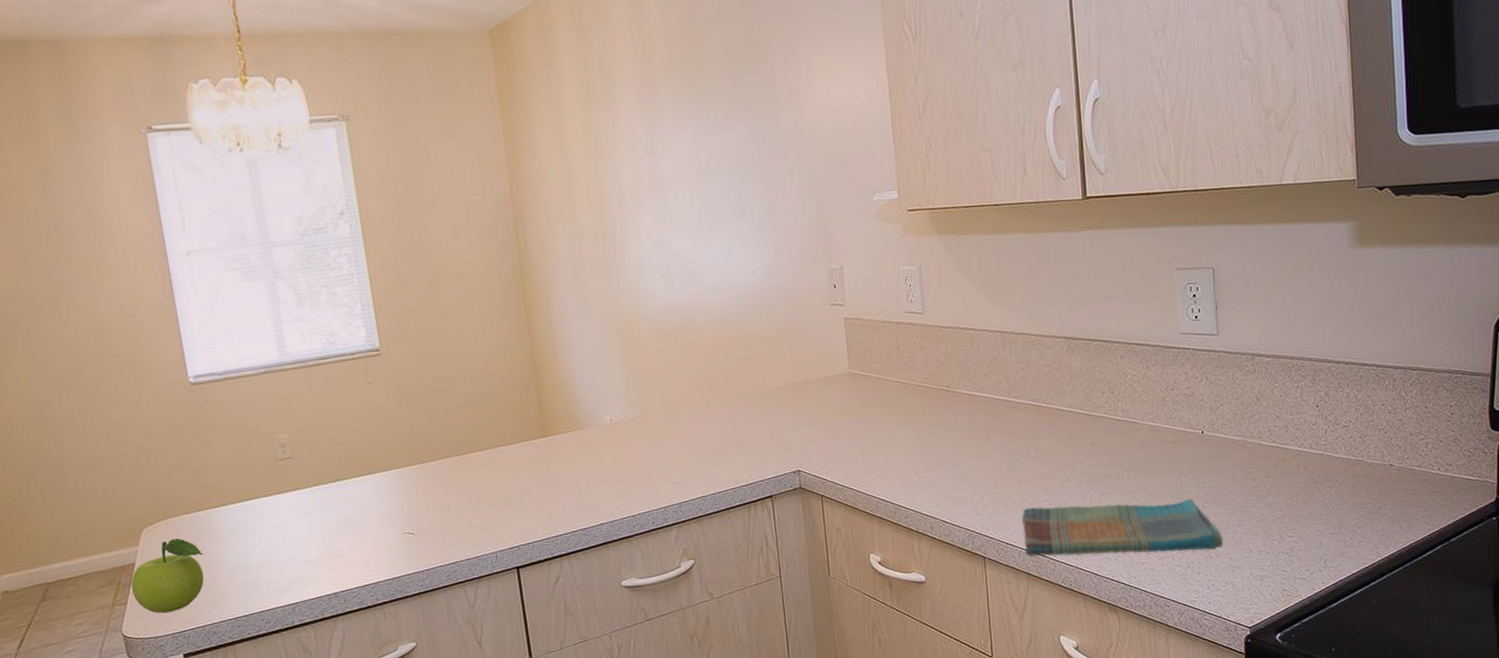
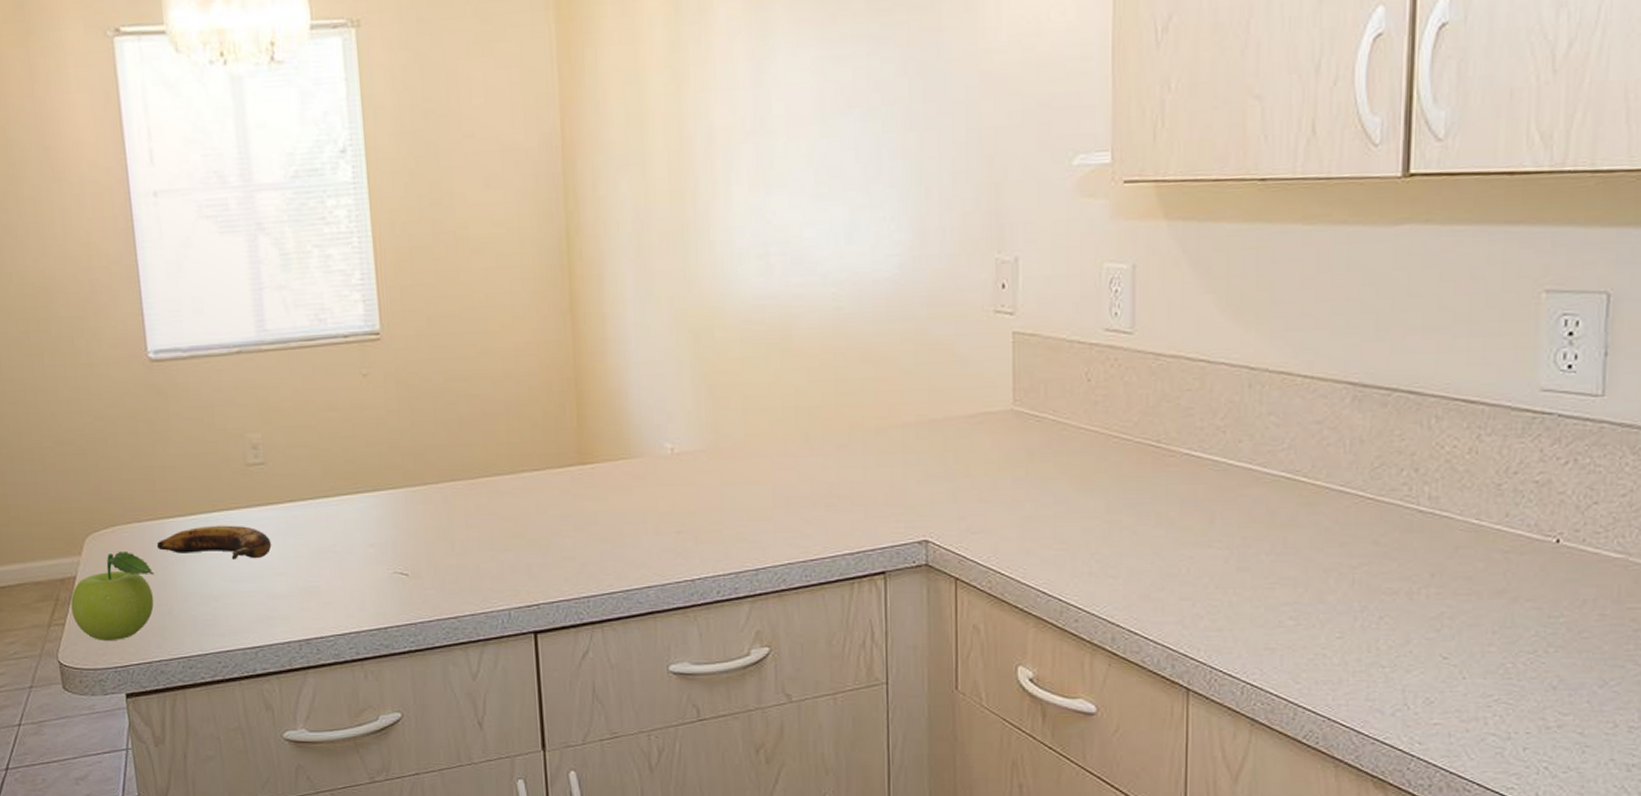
banana: none [203,508,302,536] -> present [156,525,272,560]
dish towel: present [1021,498,1224,556] -> none [1251,626,1572,717]

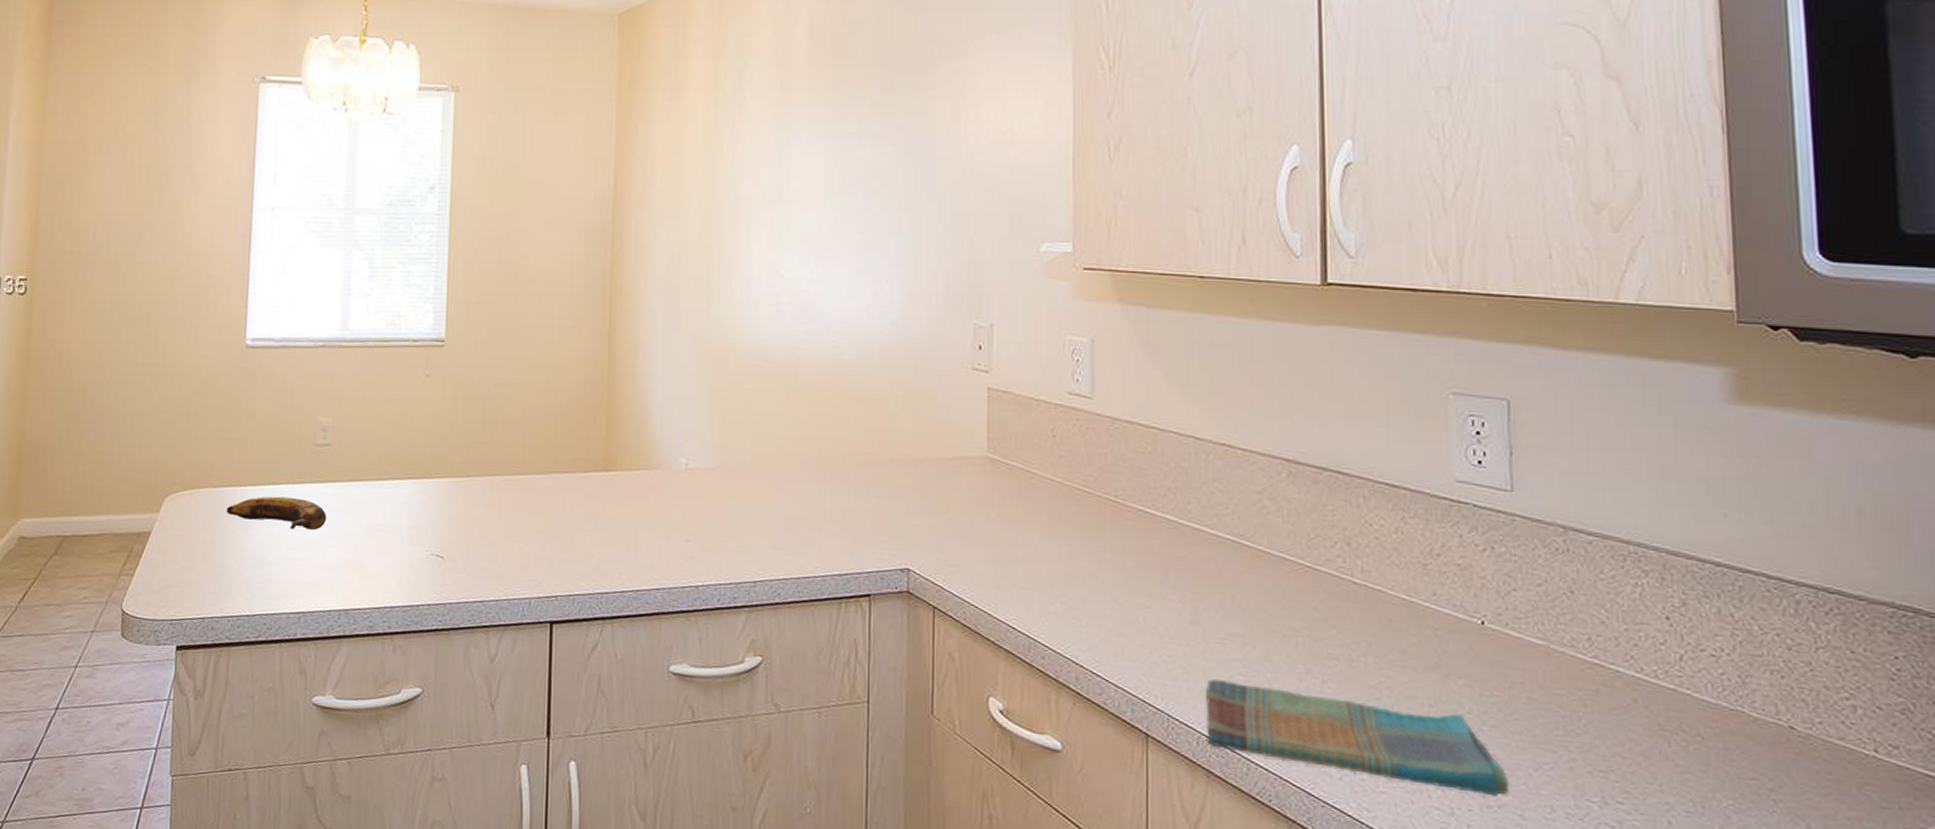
fruit: present [70,552,154,640] -> none [141,513,220,595]
dish towel: none [1251,626,1572,717] -> present [1204,679,1510,797]

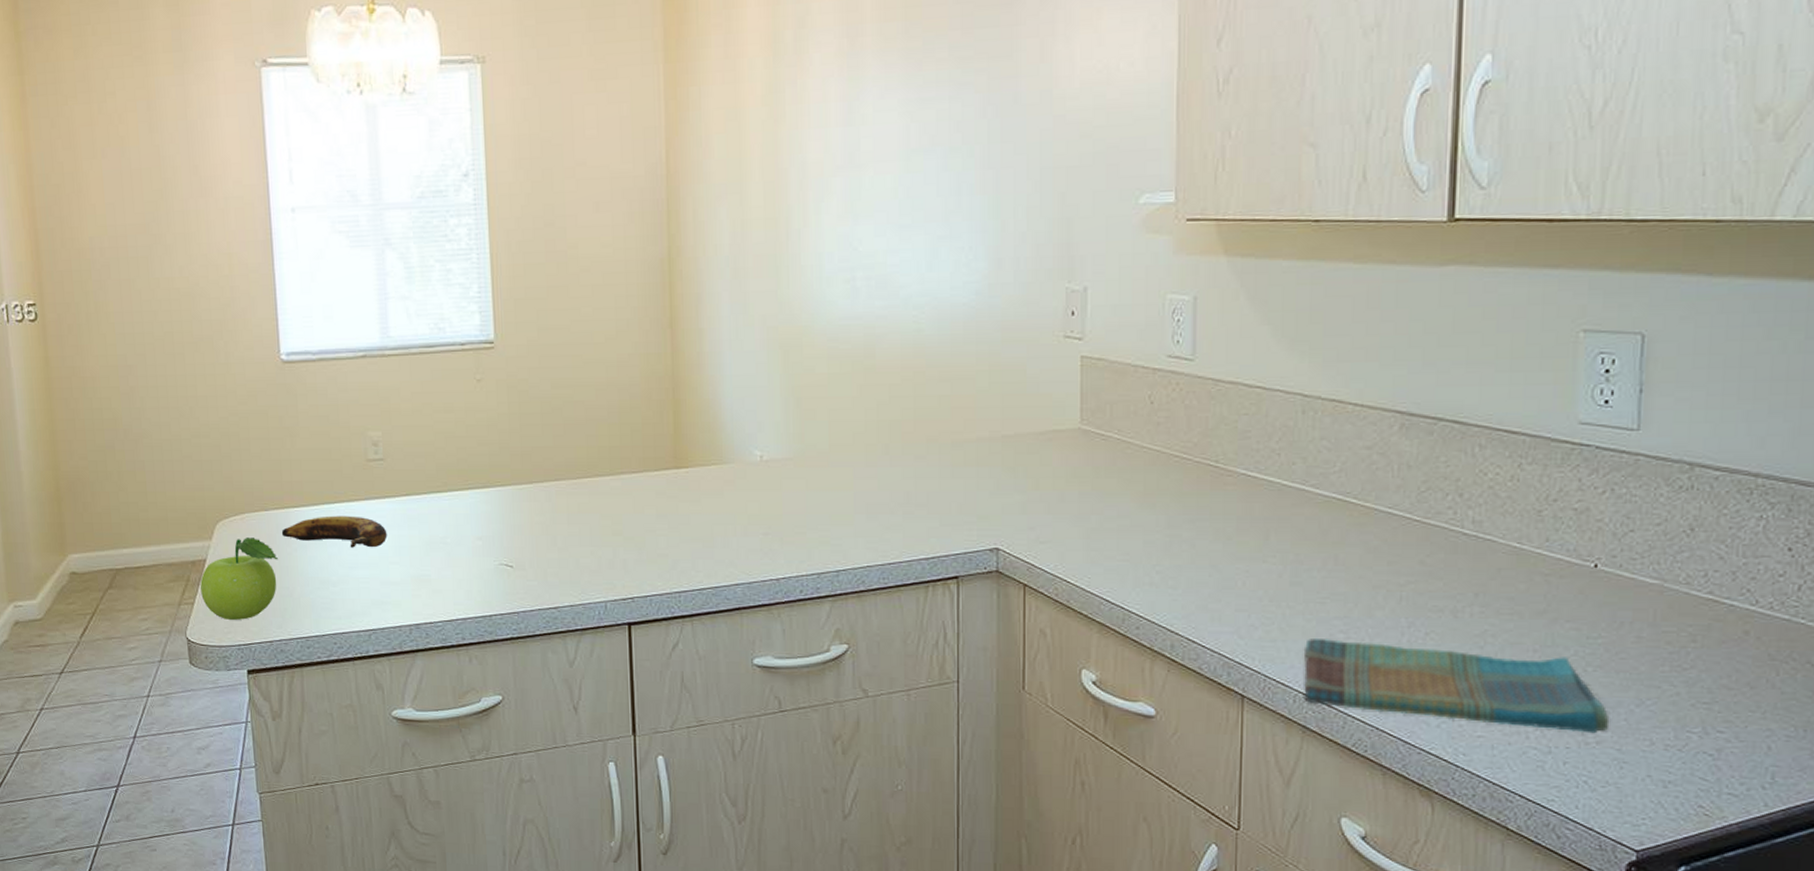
fruit: none [141,513,220,595] -> present [200,538,278,620]

